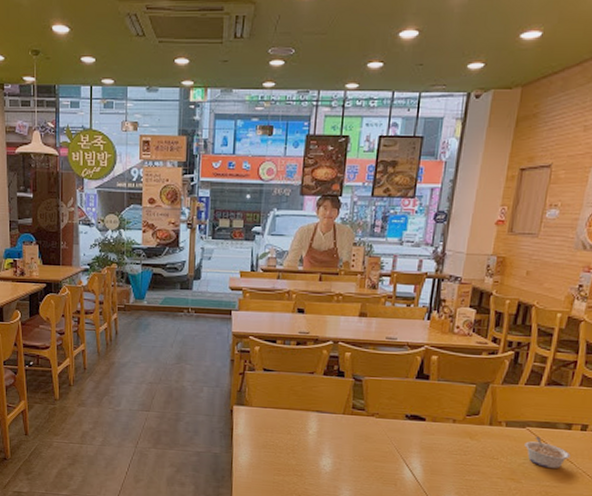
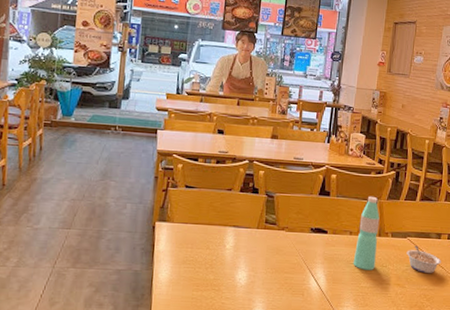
water bottle: none [456,380,492,462] -> present [353,196,380,270]

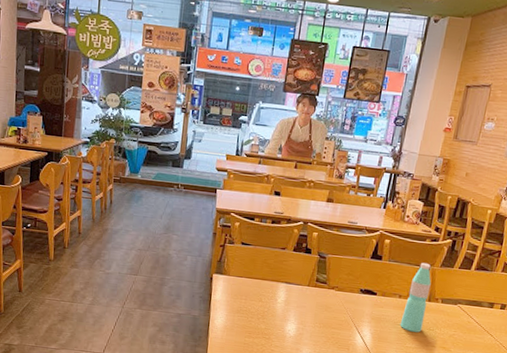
legume: present [406,245,441,274] -> none [455,312,491,341]

